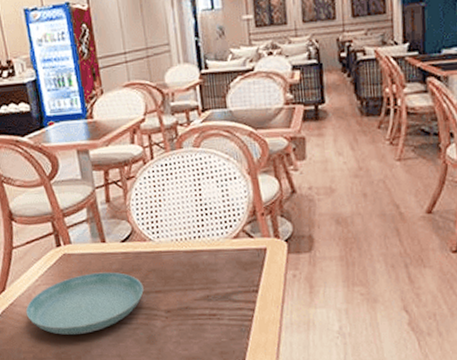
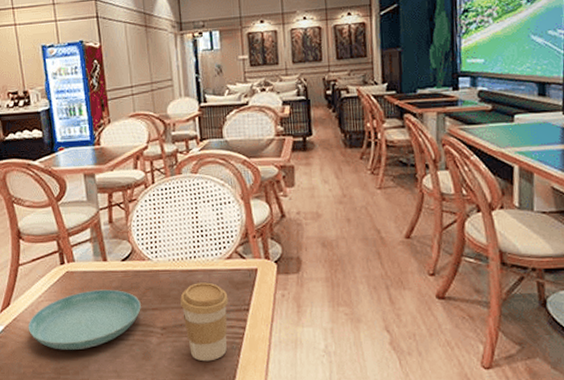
coffee cup: none [184,263,236,345] -> present [179,282,229,362]

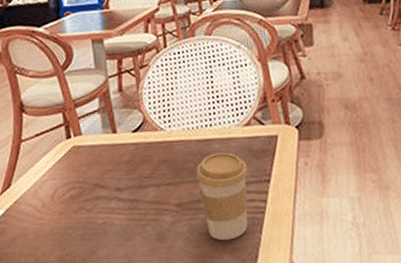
saucer: present [28,289,141,350] -> none [30,164,154,235]

